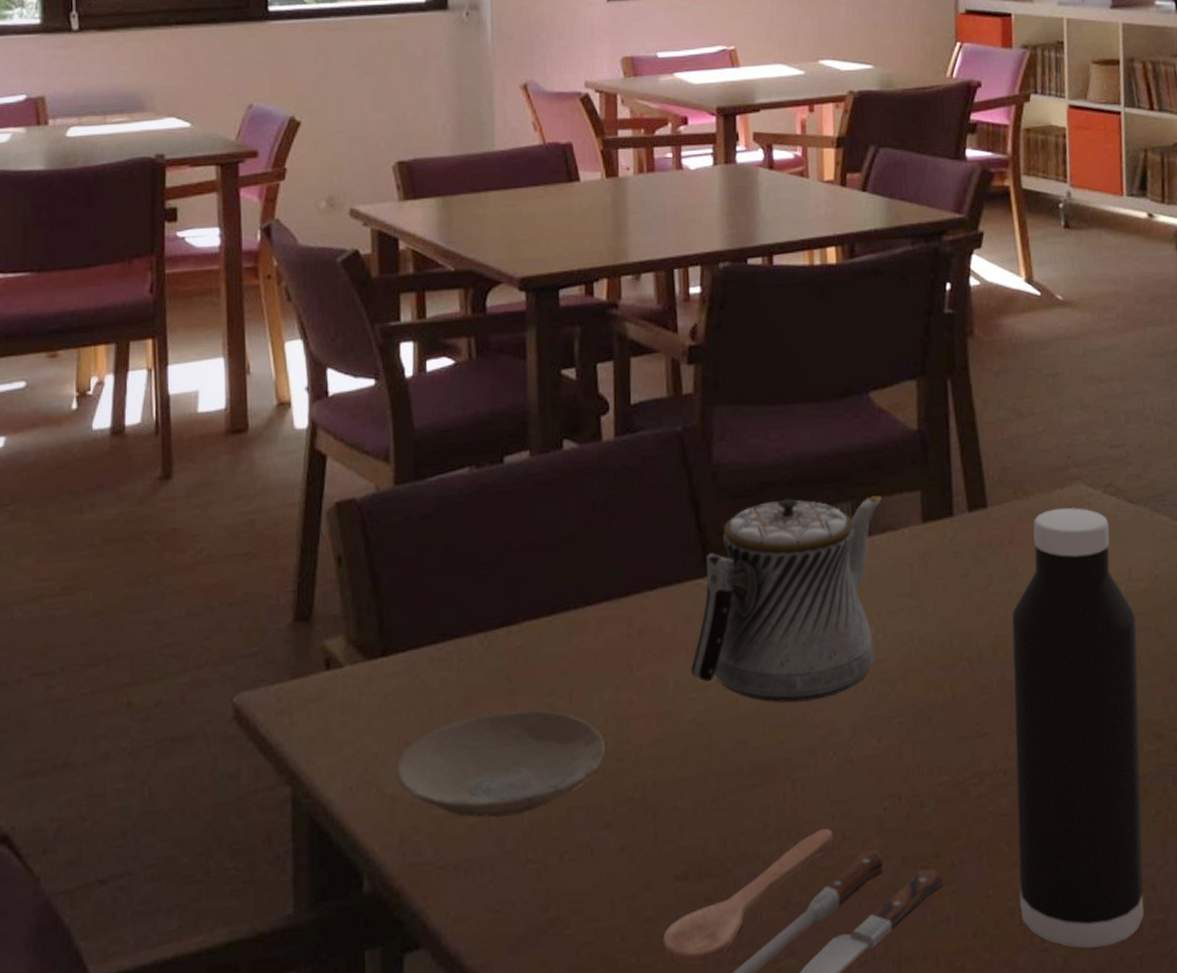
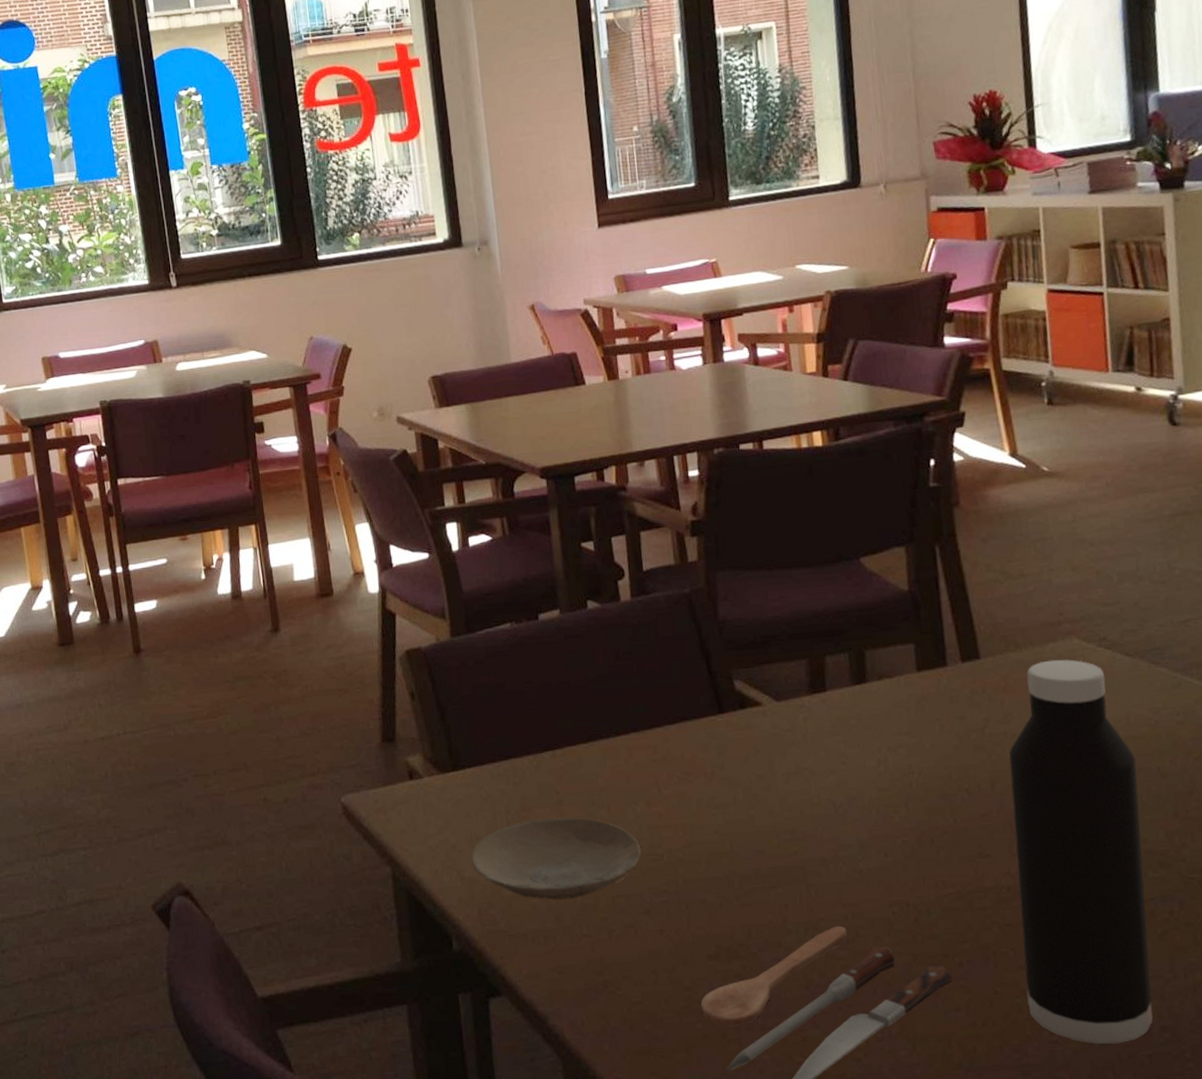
teapot: present [691,496,882,703] -> none [710,648,878,821]

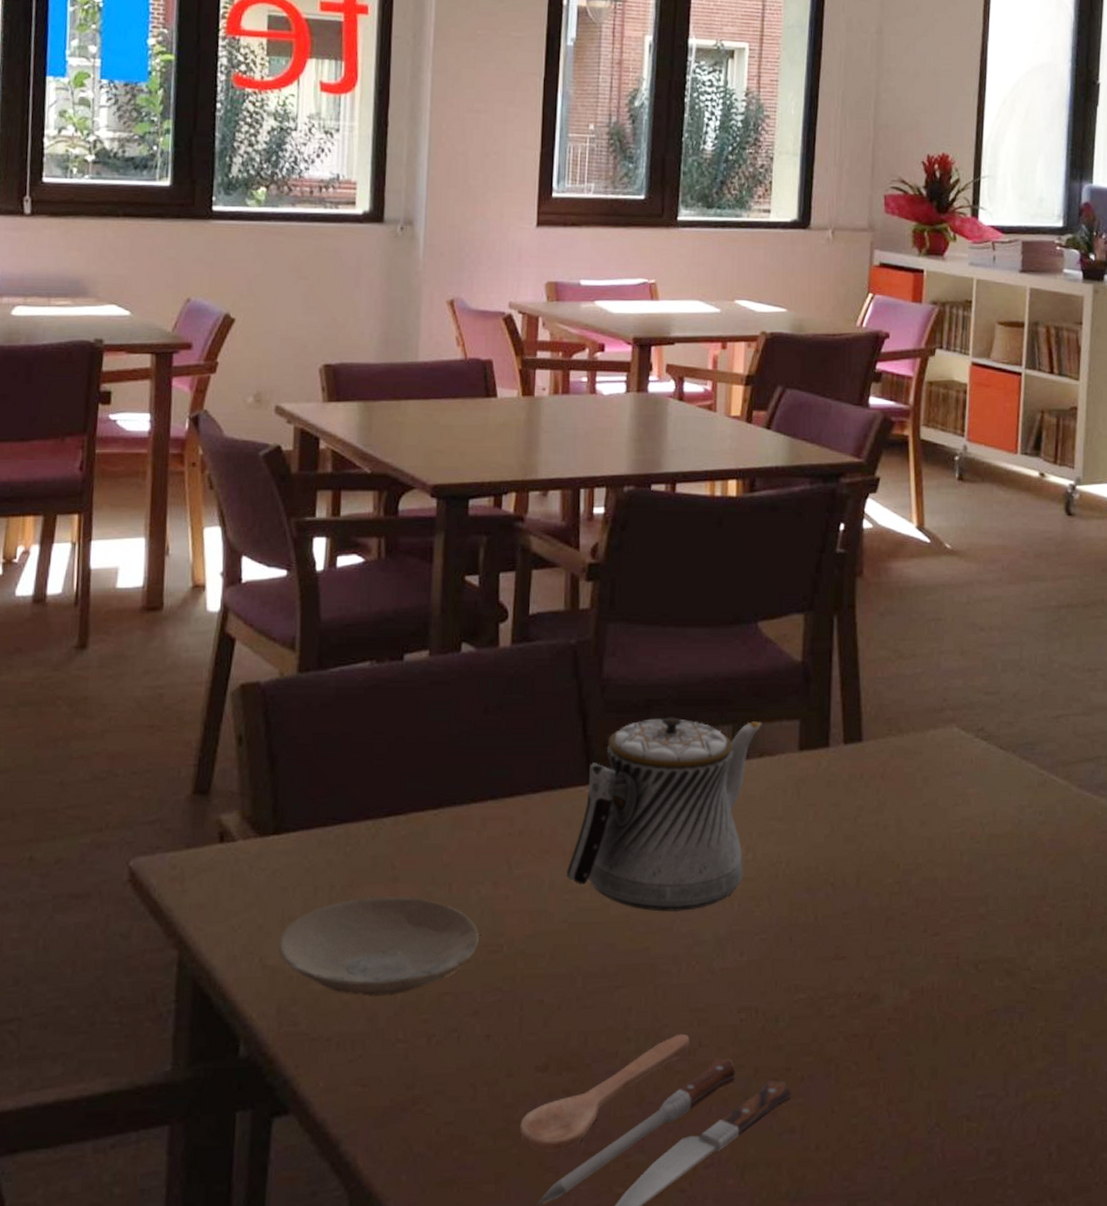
teapot: none [710,648,878,821] -> present [567,717,762,912]
water bottle: present [1009,659,1153,1044] -> none [863,748,996,1170]

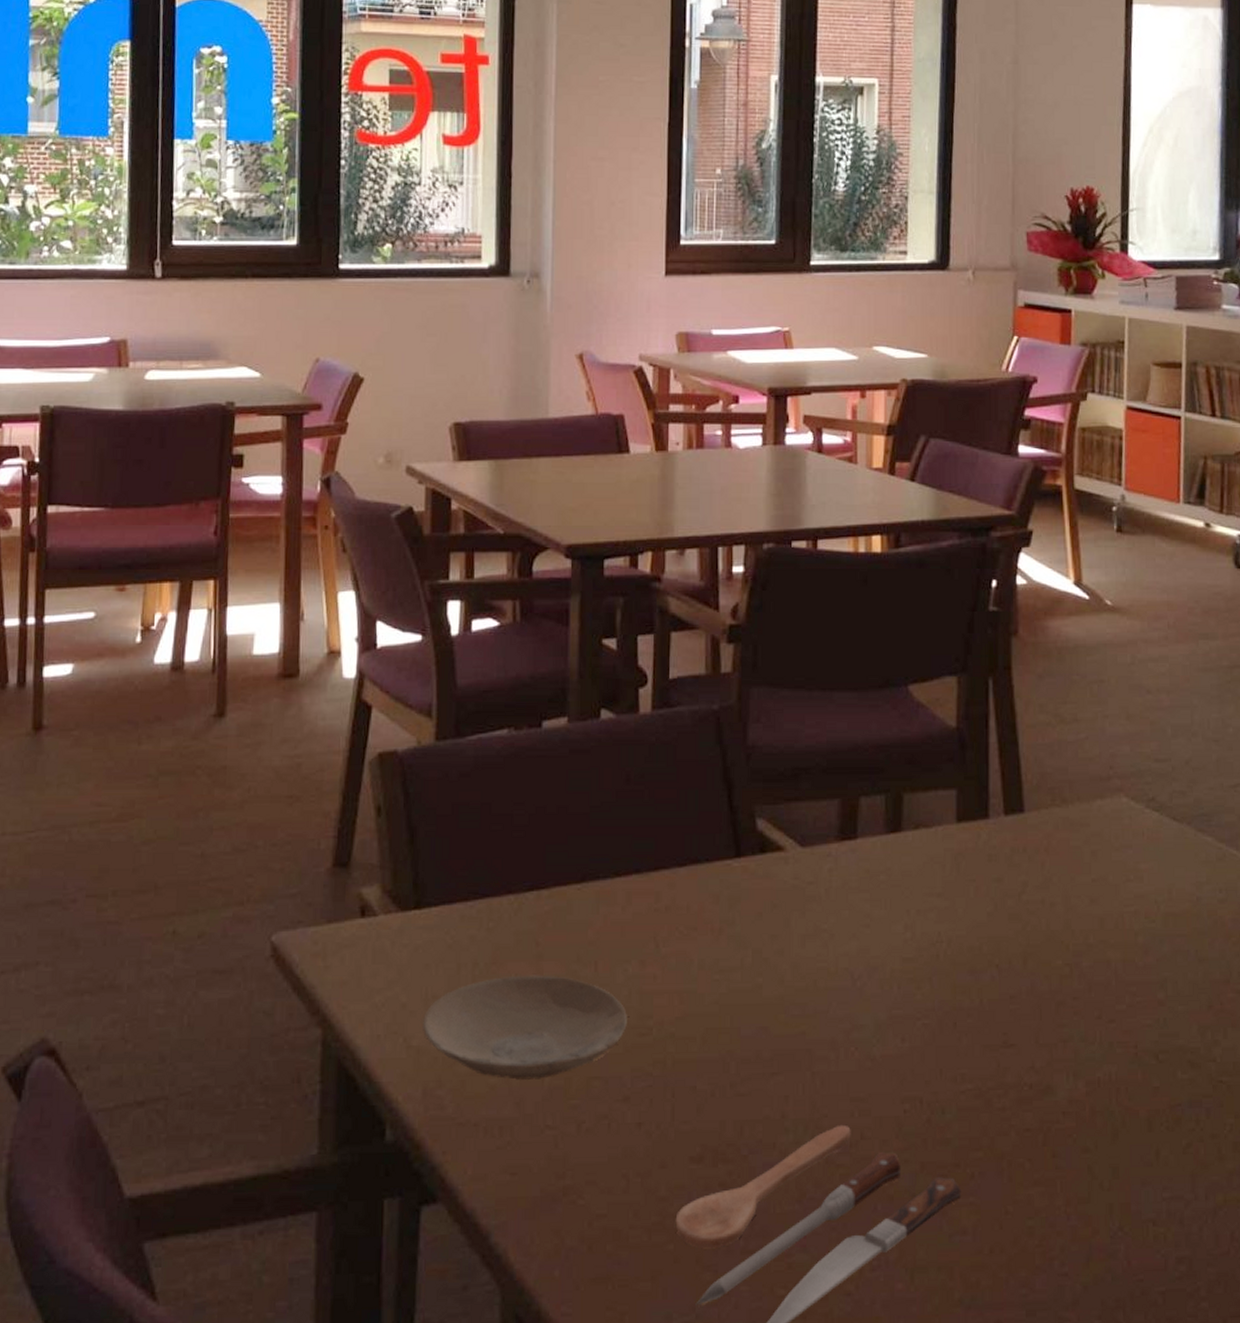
teapot: present [567,717,762,912] -> none [716,786,917,994]

